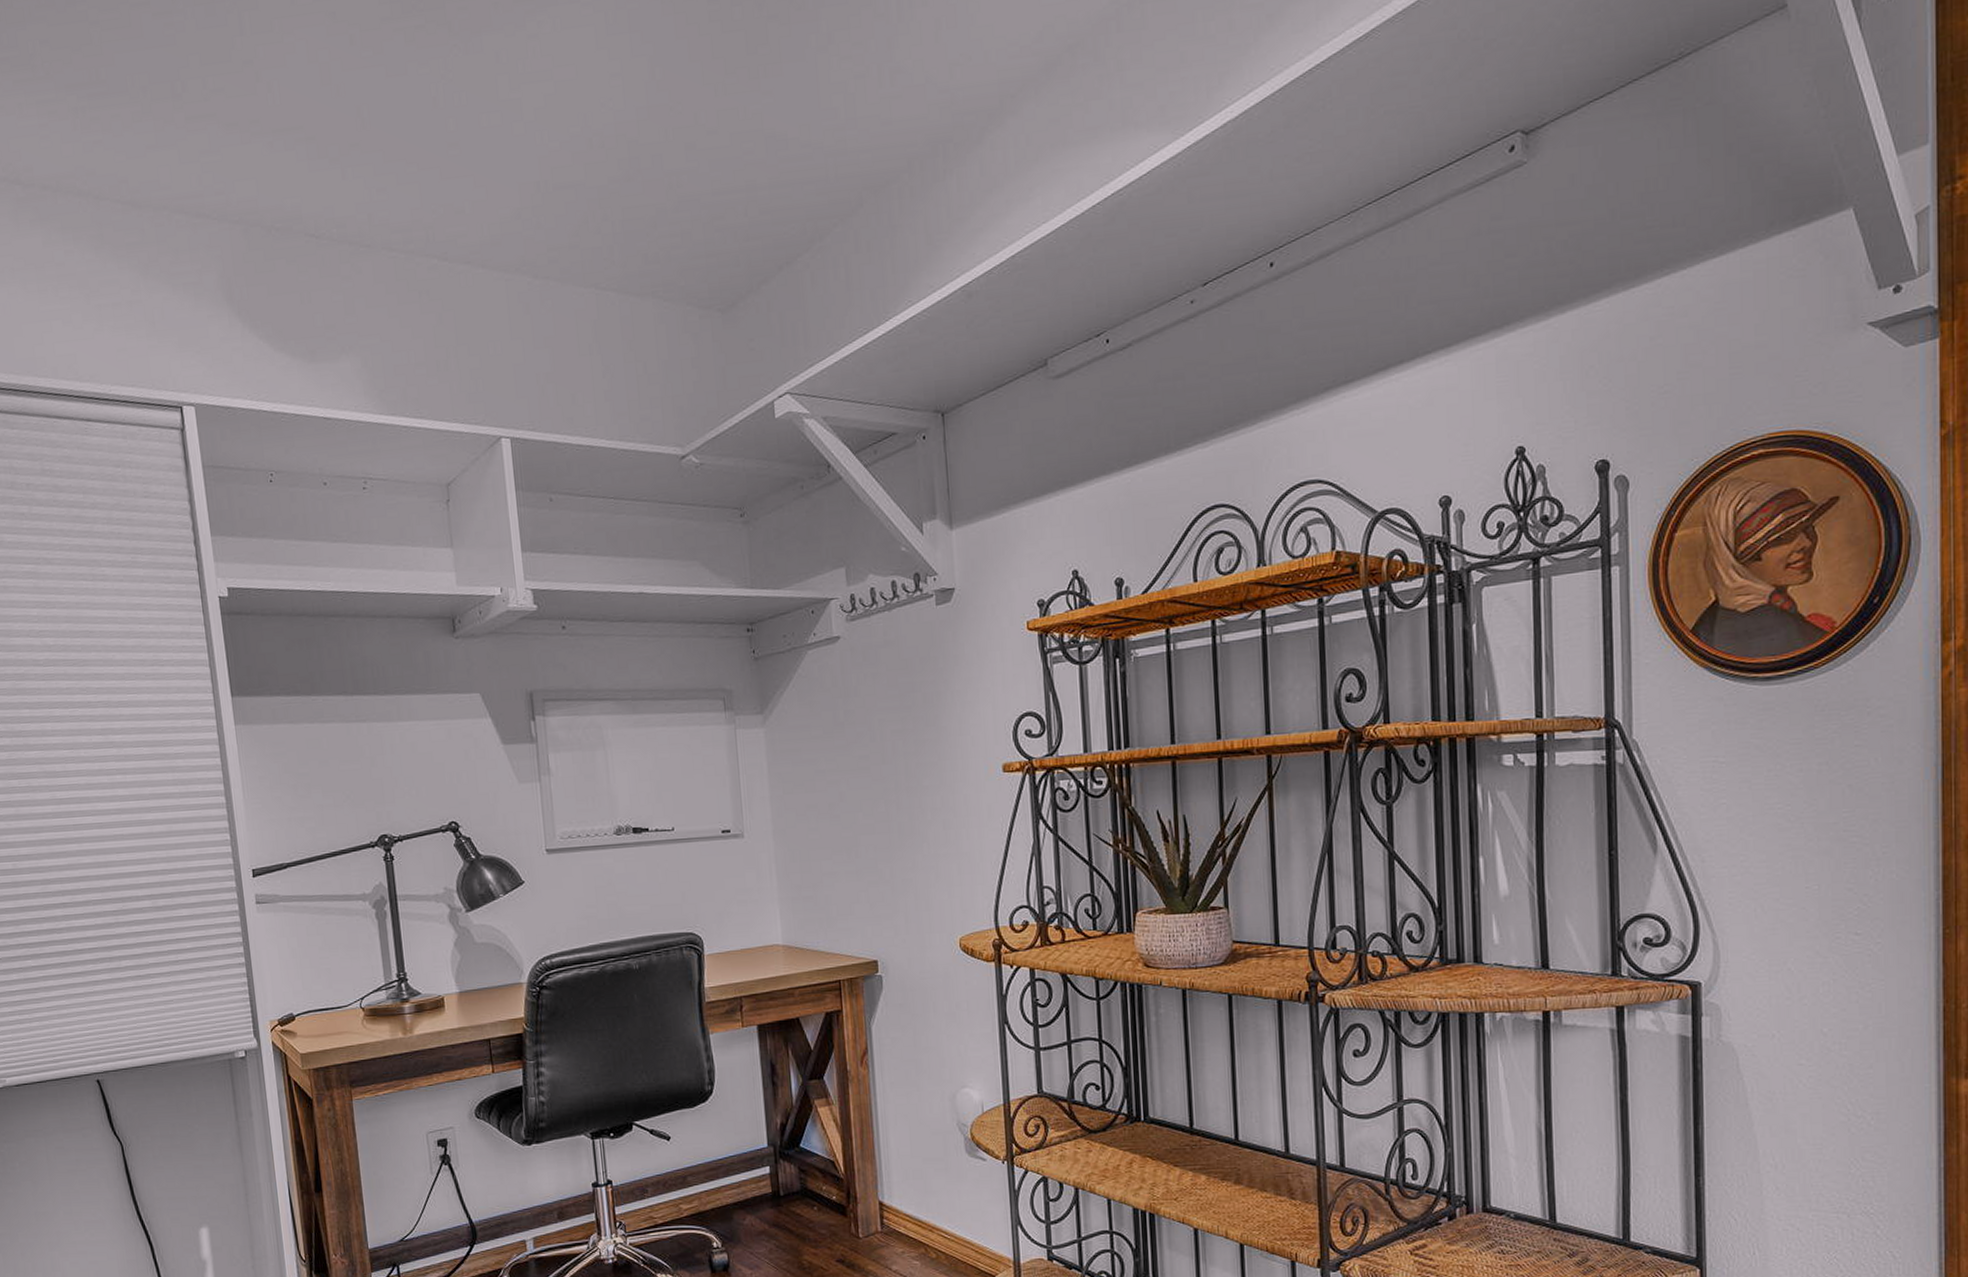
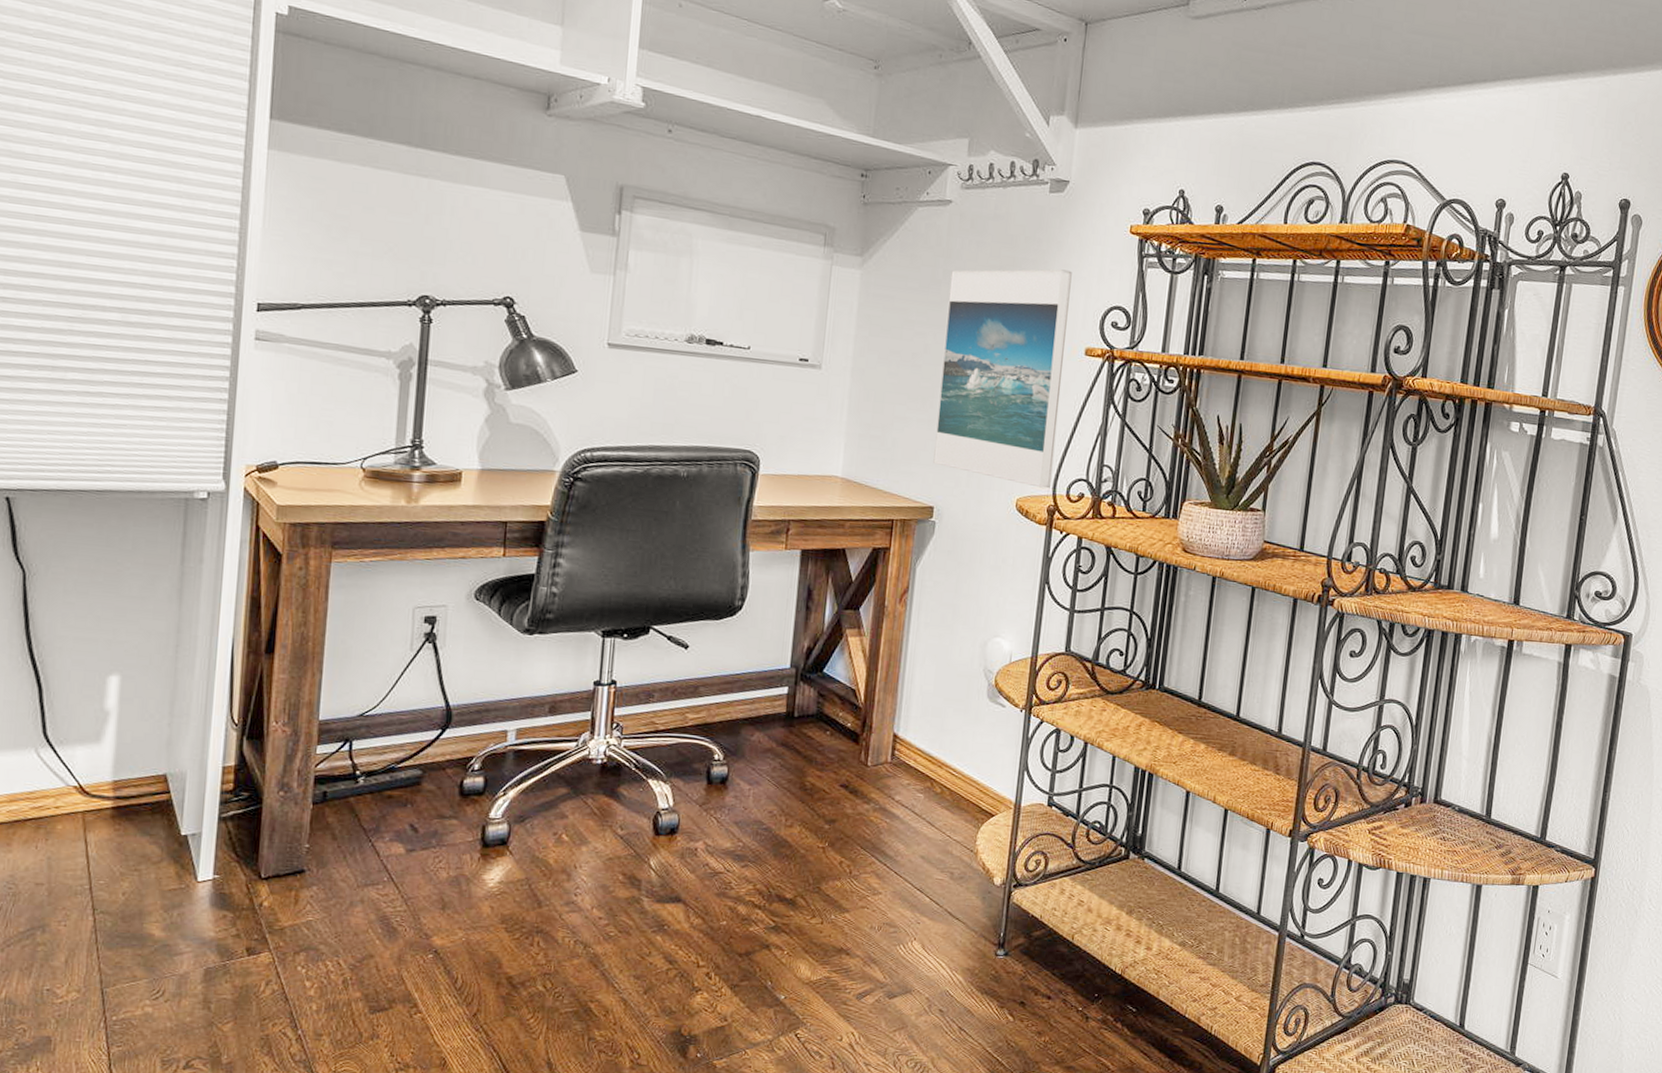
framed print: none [852,684,992,923] -> present [933,269,1072,489]

